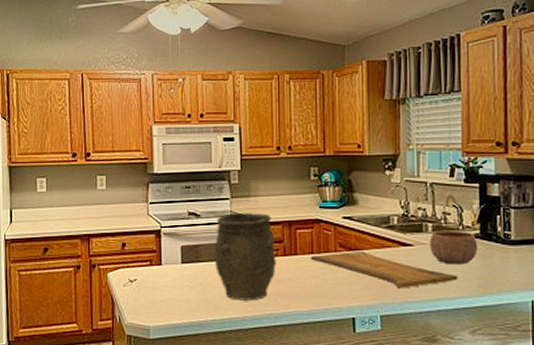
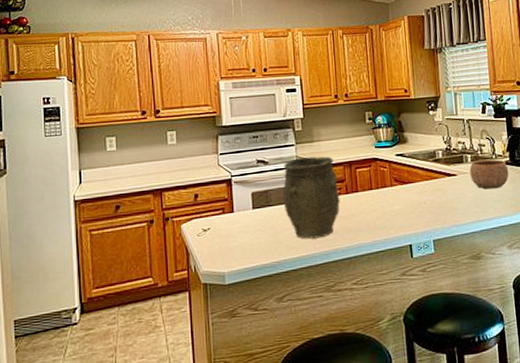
cutting board: present [310,250,458,288] -> none [370,183,495,214]

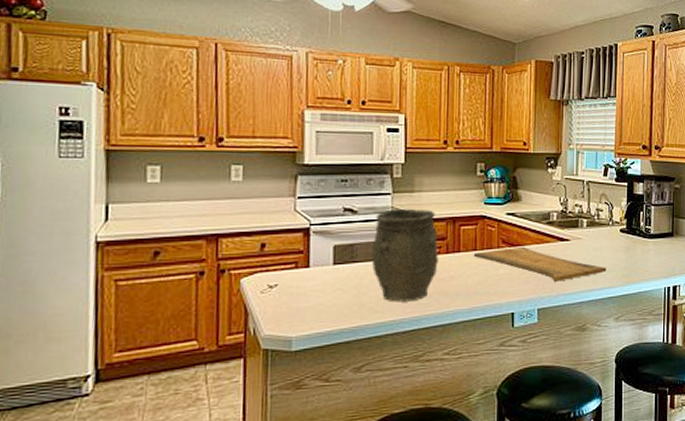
cutting board: none [370,183,495,214] -> present [473,246,607,282]
bowl: present [469,159,509,190] -> none [584,226,624,258]

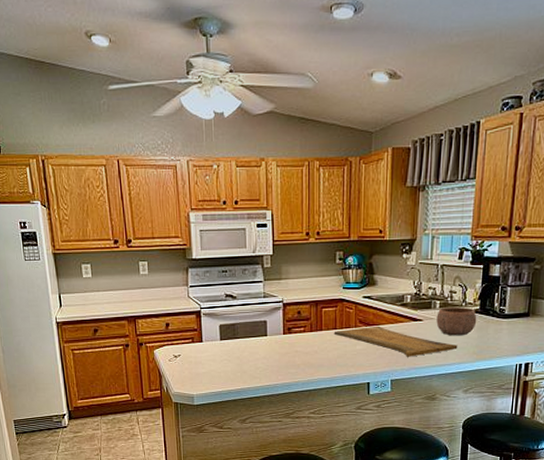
vase: present [371,209,439,302] -> none [249,294,304,371]
bowl: none [584,226,624,258] -> present [436,307,477,336]

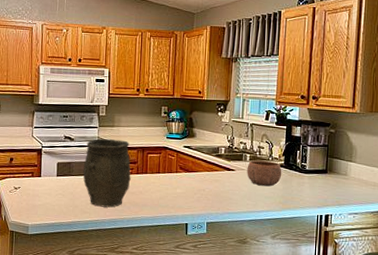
vase: none [249,294,304,371] -> present [83,139,131,208]
cutting board: present [333,326,458,357] -> none [157,172,266,203]

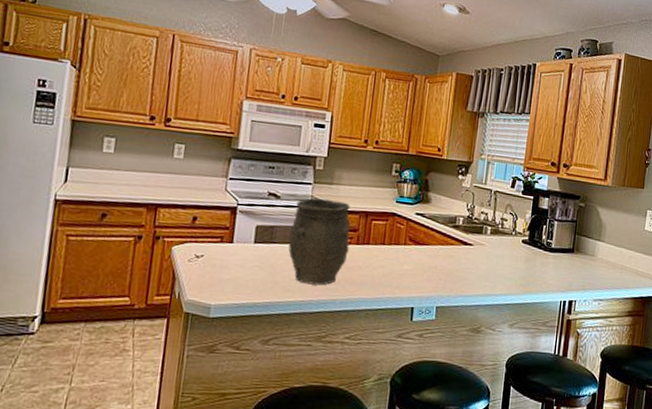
bowl: present [247,160,282,187] -> none [486,234,526,266]

